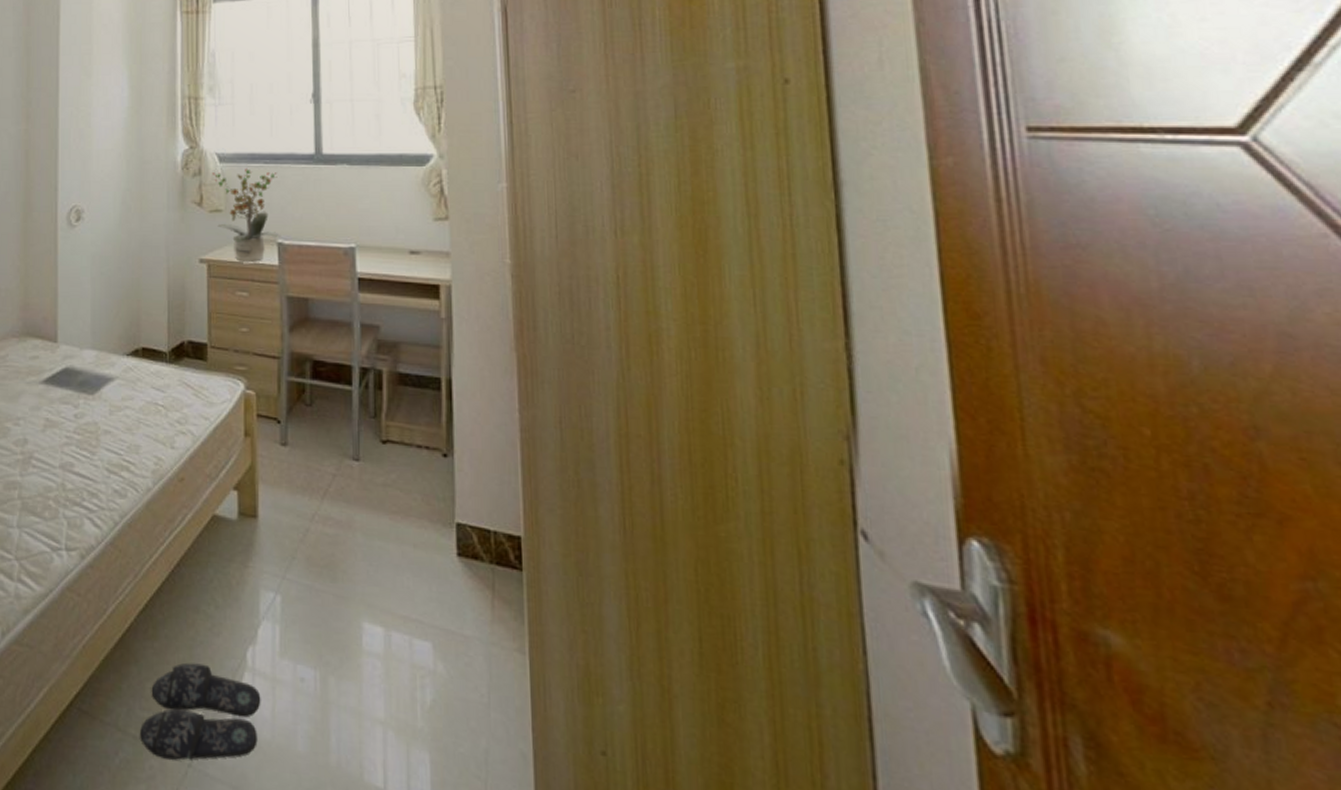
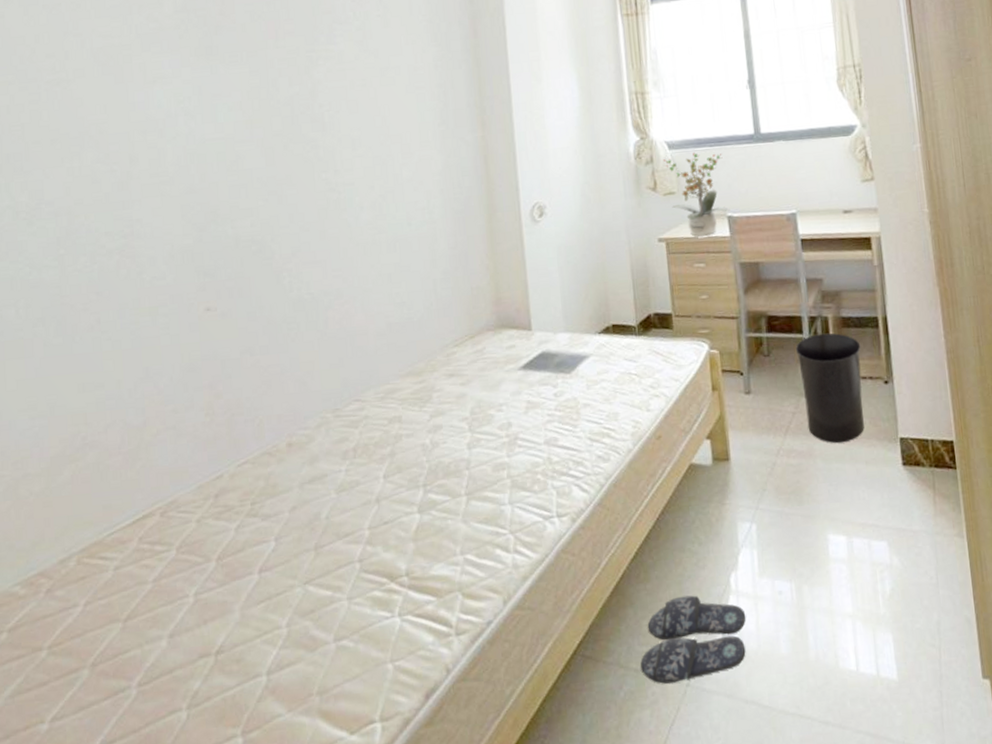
waste bin: none [343,388,418,518] -> present [796,333,864,443]

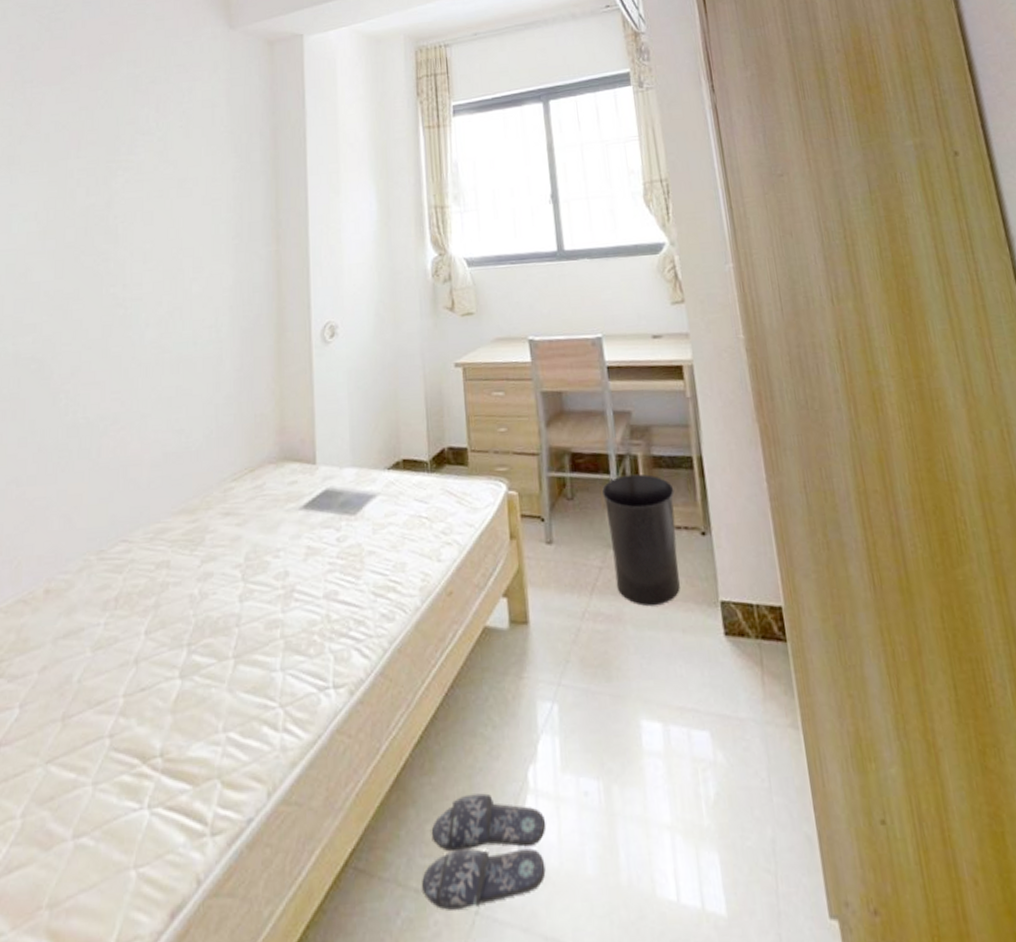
potted plant: present [662,152,730,237] -> none [461,270,532,362]

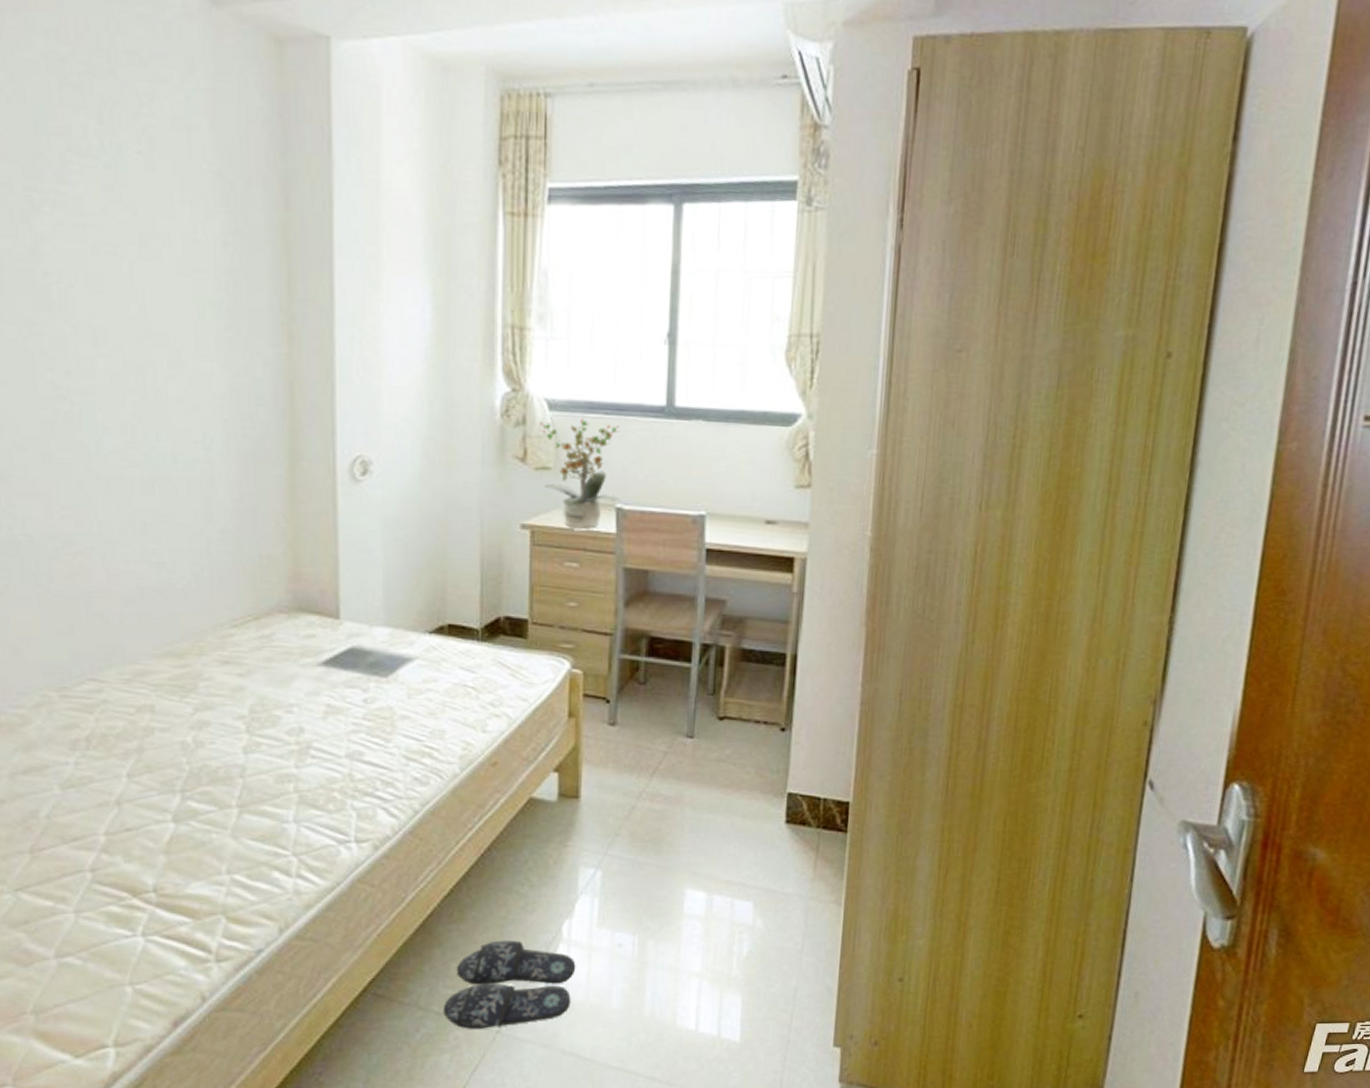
potted plant: none [461,270,532,362] -> present [539,419,621,529]
waste bin: present [602,474,680,606] -> none [680,665,760,791]

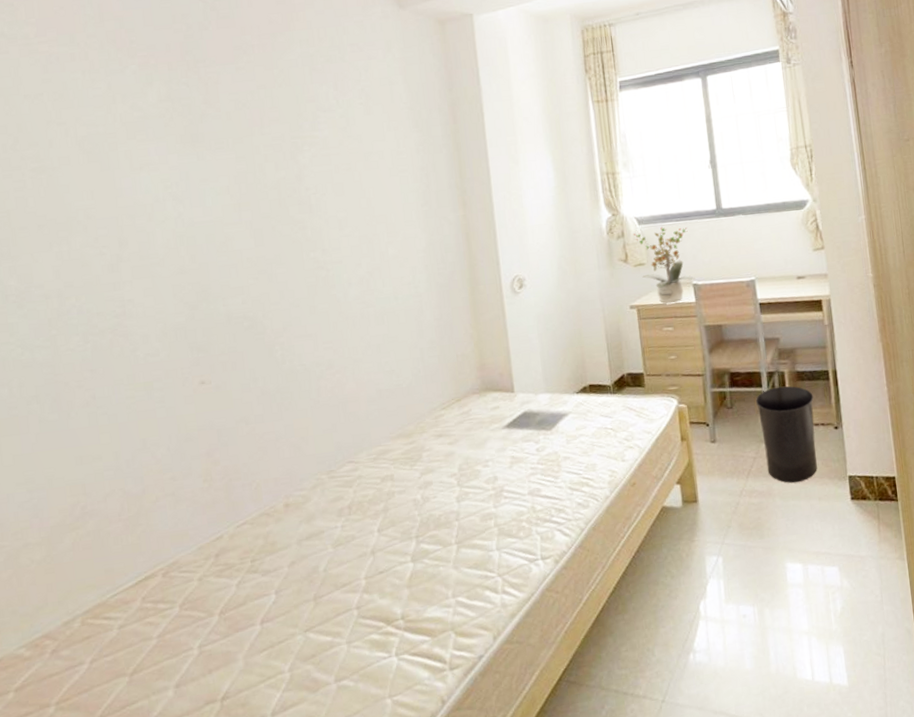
slippers: present [444,940,575,1029] -> none [620,622,714,702]
waste bin: none [680,665,760,791] -> present [756,386,817,483]

